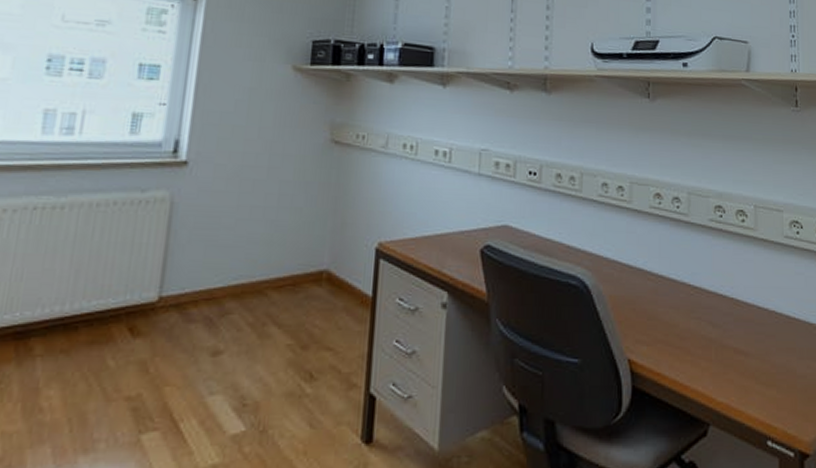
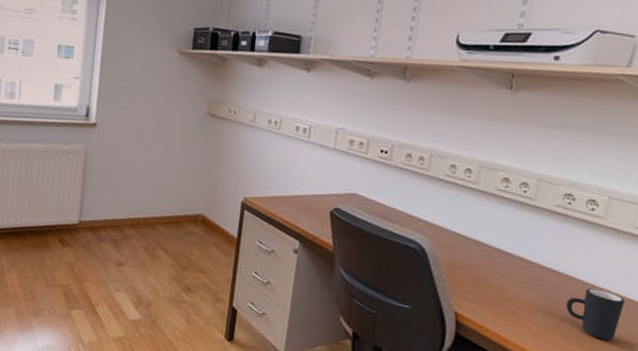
mug: none [736,310,791,369] -> present [565,288,626,340]

